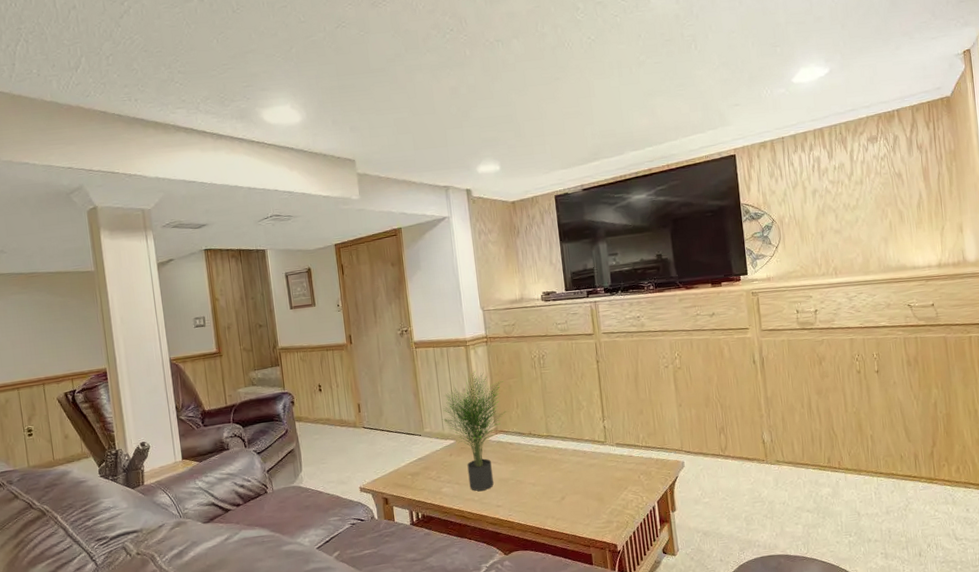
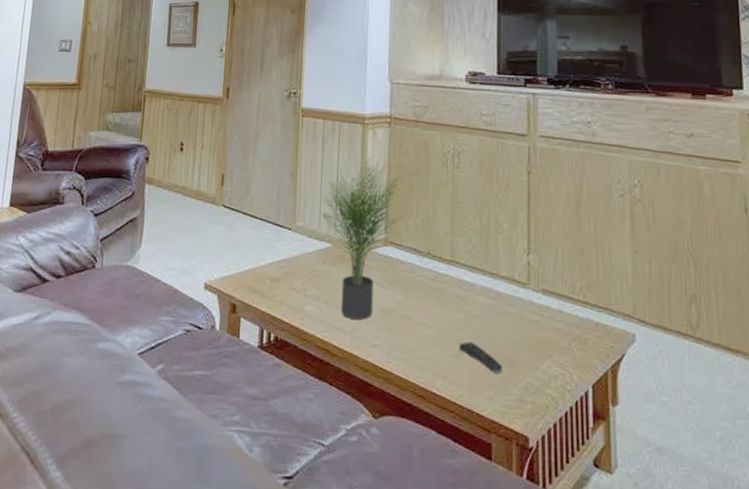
remote control: none [560,489,594,508] -> present [458,341,503,375]

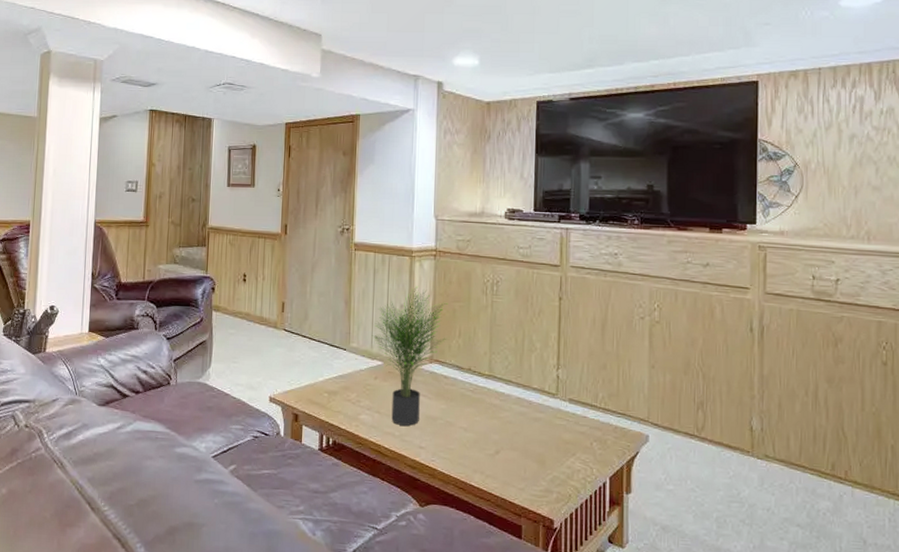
remote control: present [458,341,503,375] -> none [495,443,533,470]

